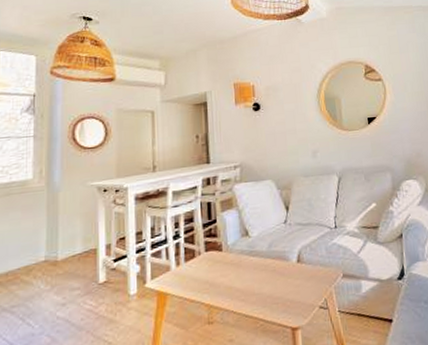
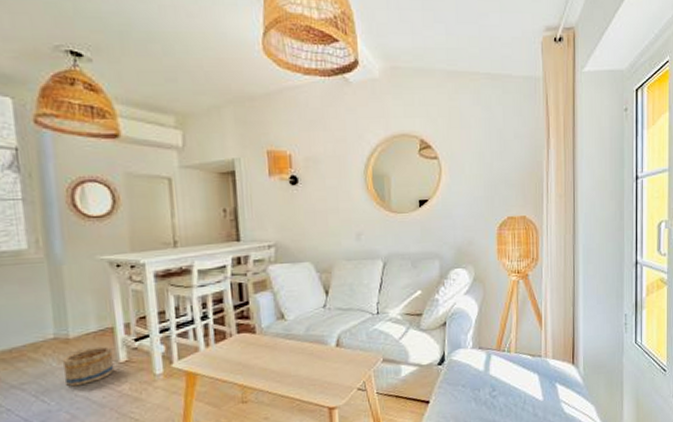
basket: none [49,267,94,309] -> present [62,346,115,387]

